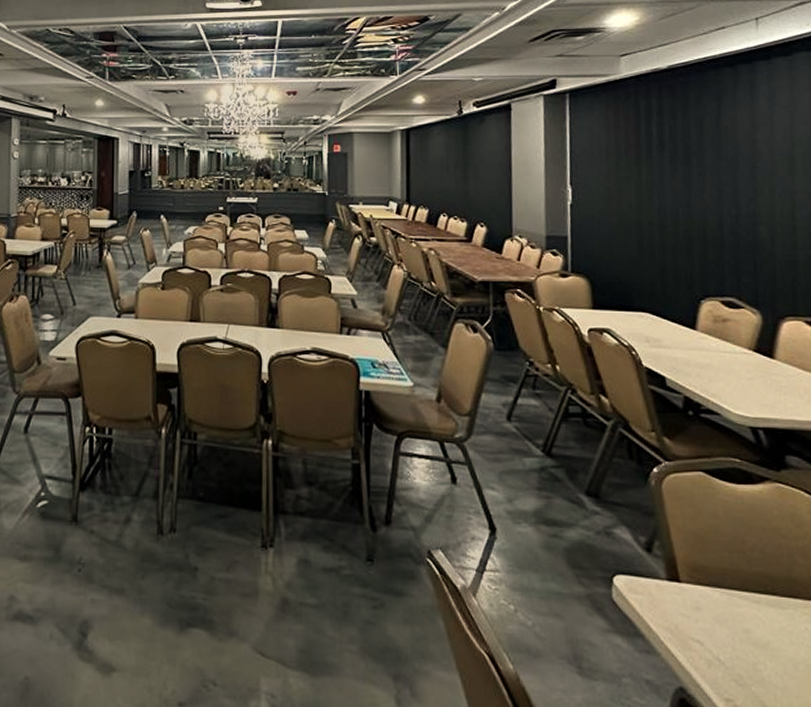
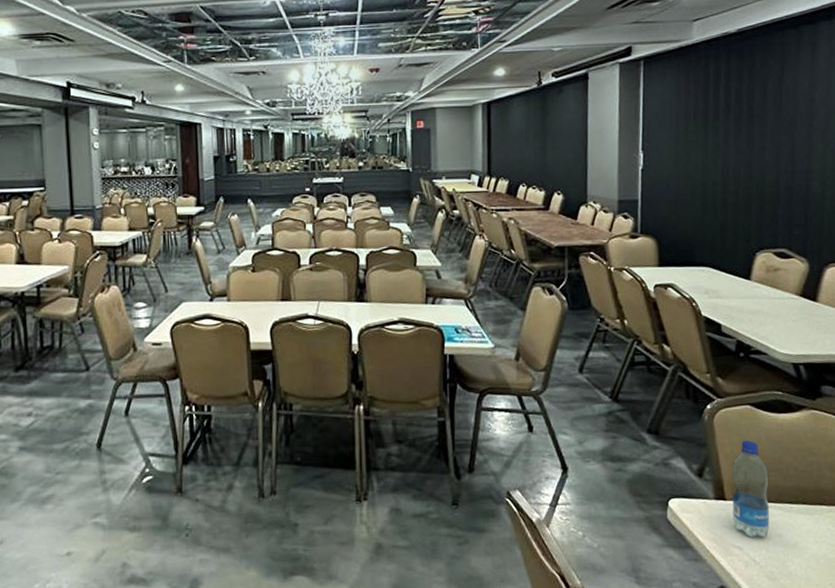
bottle: none [686,512,735,633] -> present [732,440,770,539]

